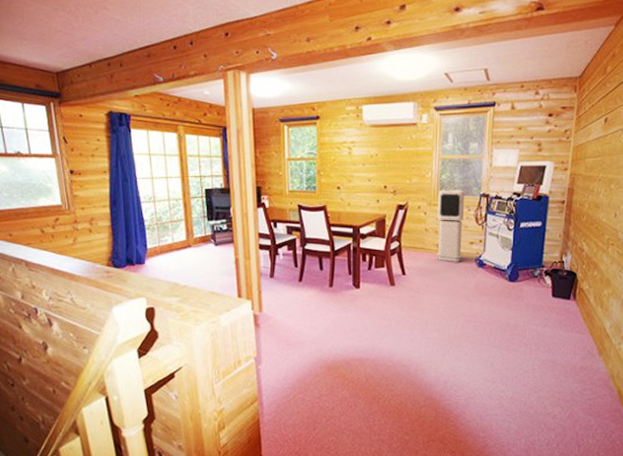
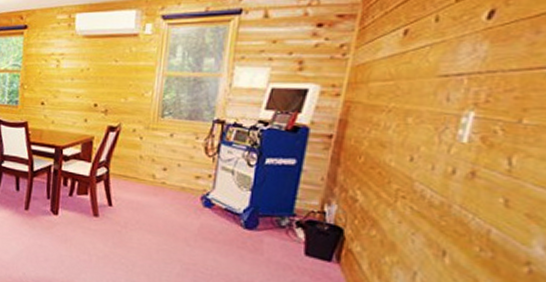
air purifier: present [436,190,465,262] -> none [151,112,193,198]

